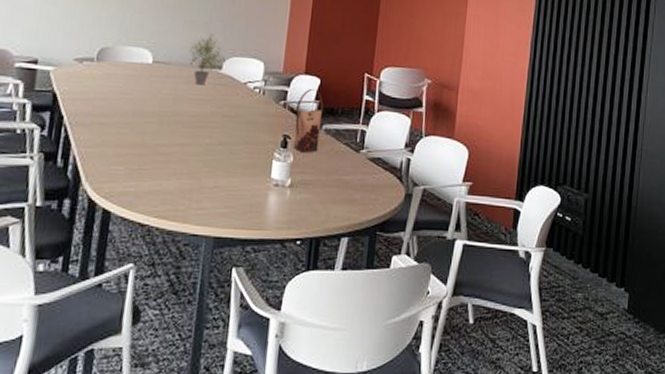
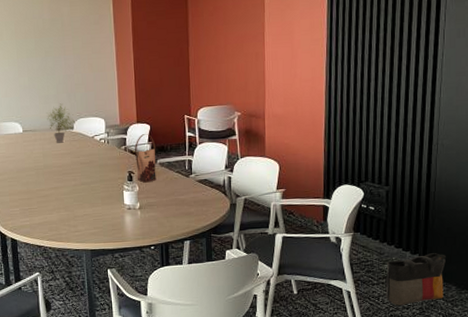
tote bag: none [576,283,645,349] -> present [385,253,446,306]

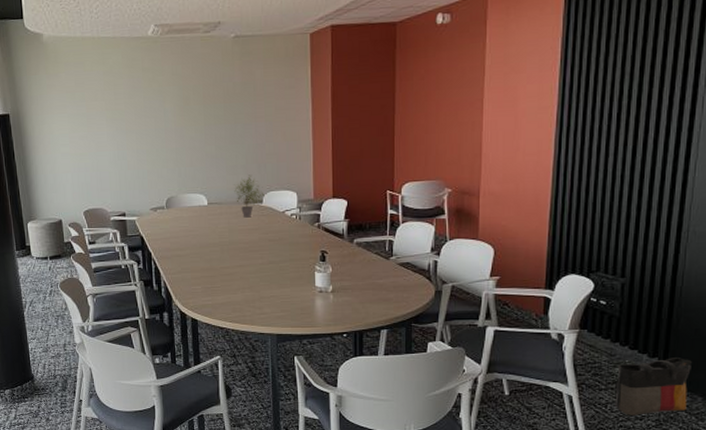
handbag: present [133,134,156,183] -> none [327,210,353,264]

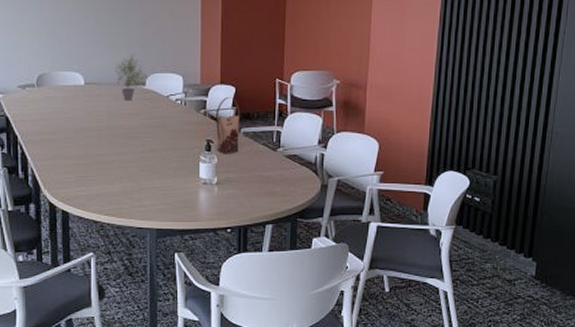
handbag: none [327,210,353,264] -> present [213,97,241,154]
tote bag: present [615,358,692,415] -> none [485,253,552,310]

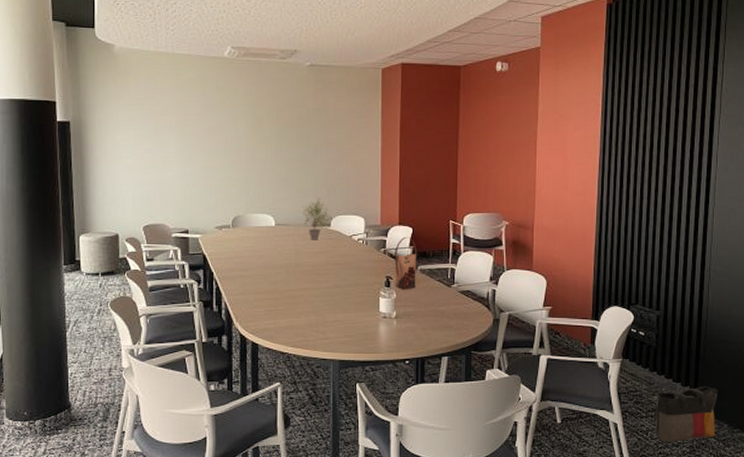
tote bag: none [485,253,552,310] -> present [654,386,717,442]

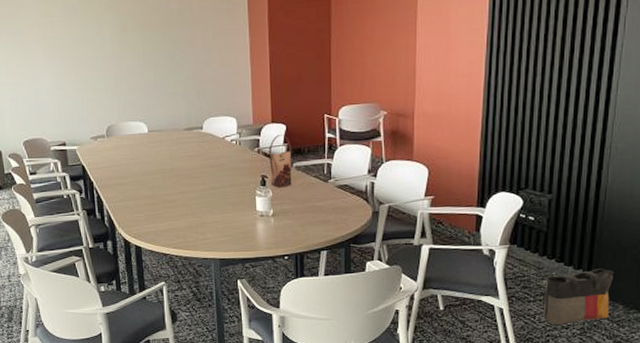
potted plant: present [303,198,333,240] -> none [174,101,204,145]

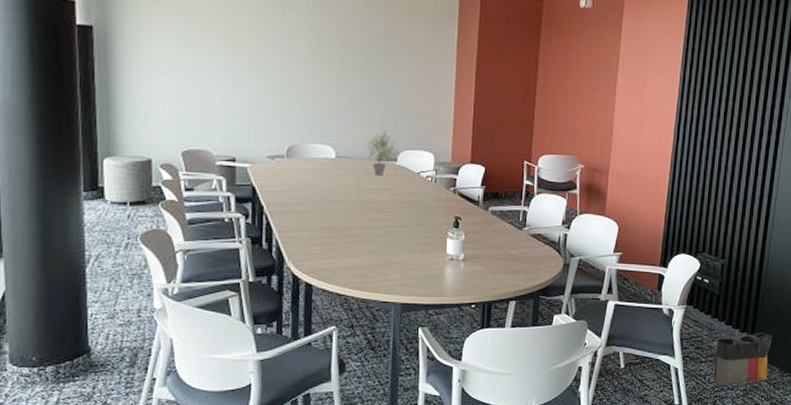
potted plant: none [174,101,204,145] -> present [367,130,400,176]
handbag: present [267,135,292,188] -> none [463,176,489,232]

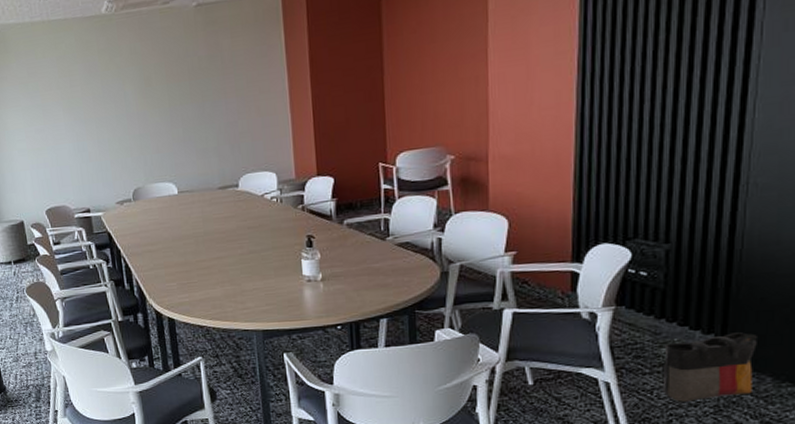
potted plant: present [367,130,400,176] -> none [206,157,240,205]

